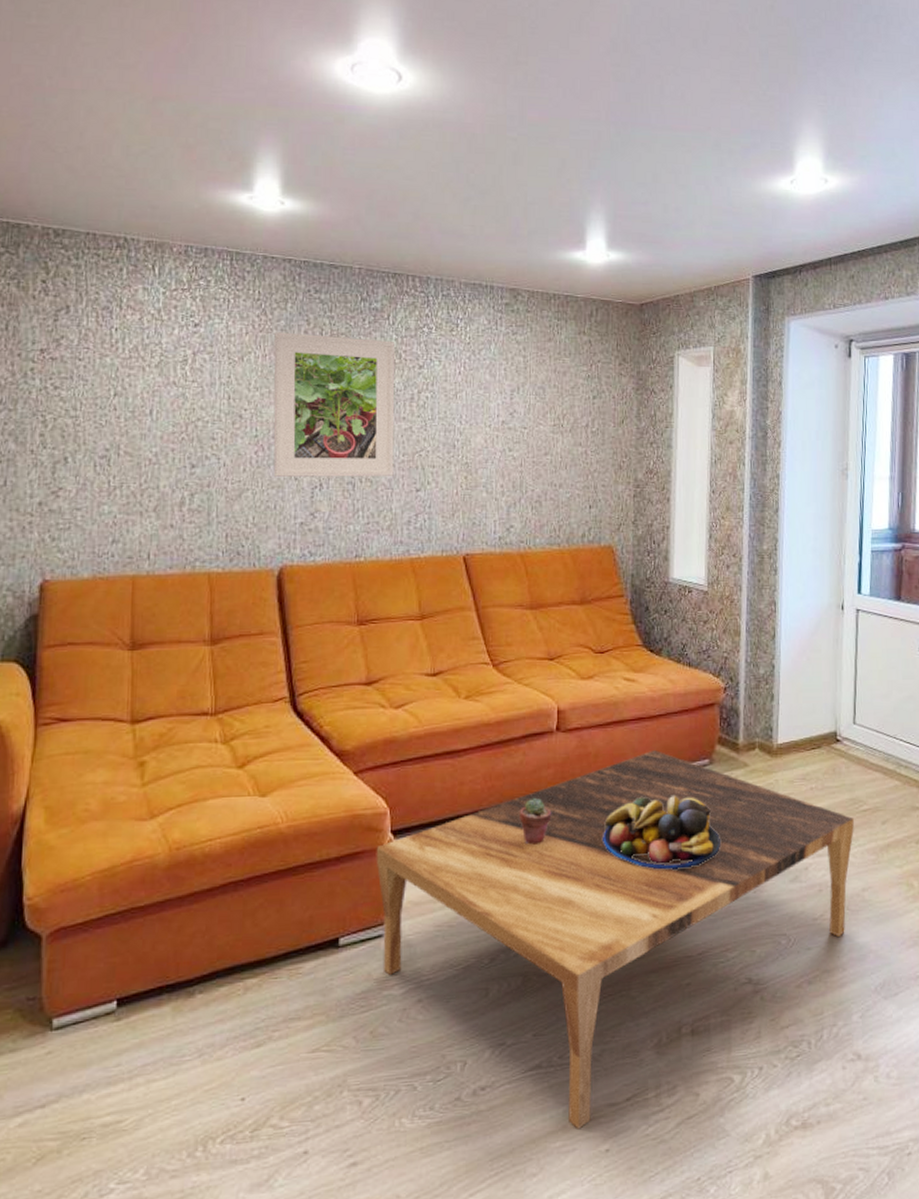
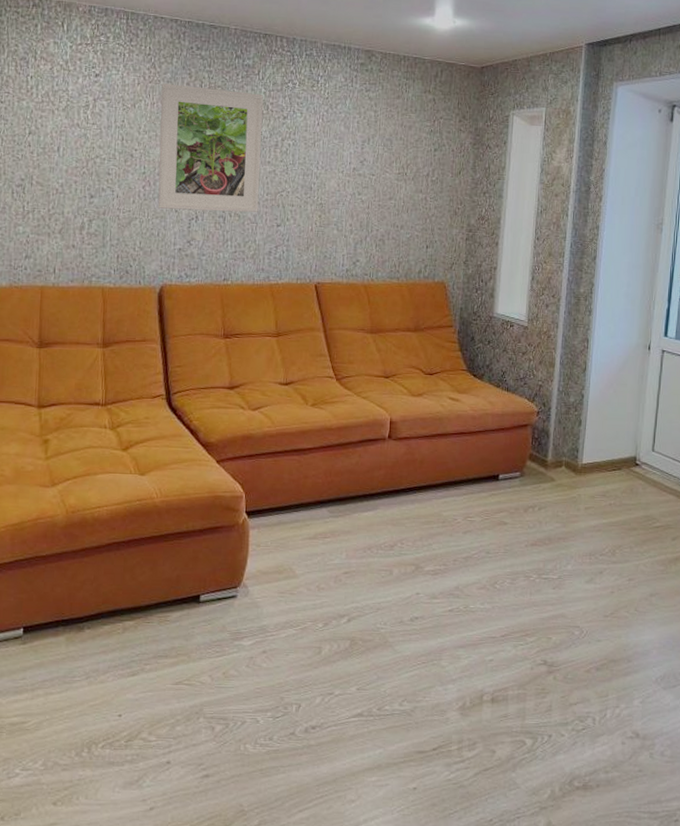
coffee table: present [376,750,854,1129] -> none [232,461,647,769]
potted succulent: present [519,797,552,845] -> none [353,493,381,533]
fruit bowl: present [603,796,720,870] -> none [424,500,526,564]

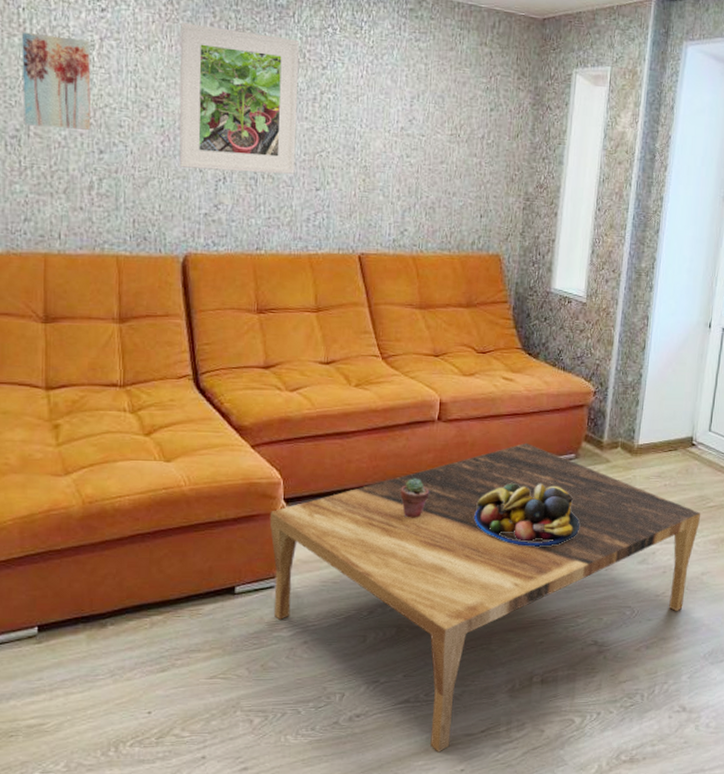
wall art: none [28,96,86,178] -> present [22,31,91,130]
coffee table: none [232,461,647,769] -> present [269,443,700,753]
potted succulent: none [353,493,381,533] -> present [400,477,430,518]
fruit bowl: none [424,500,526,564] -> present [474,483,580,547]

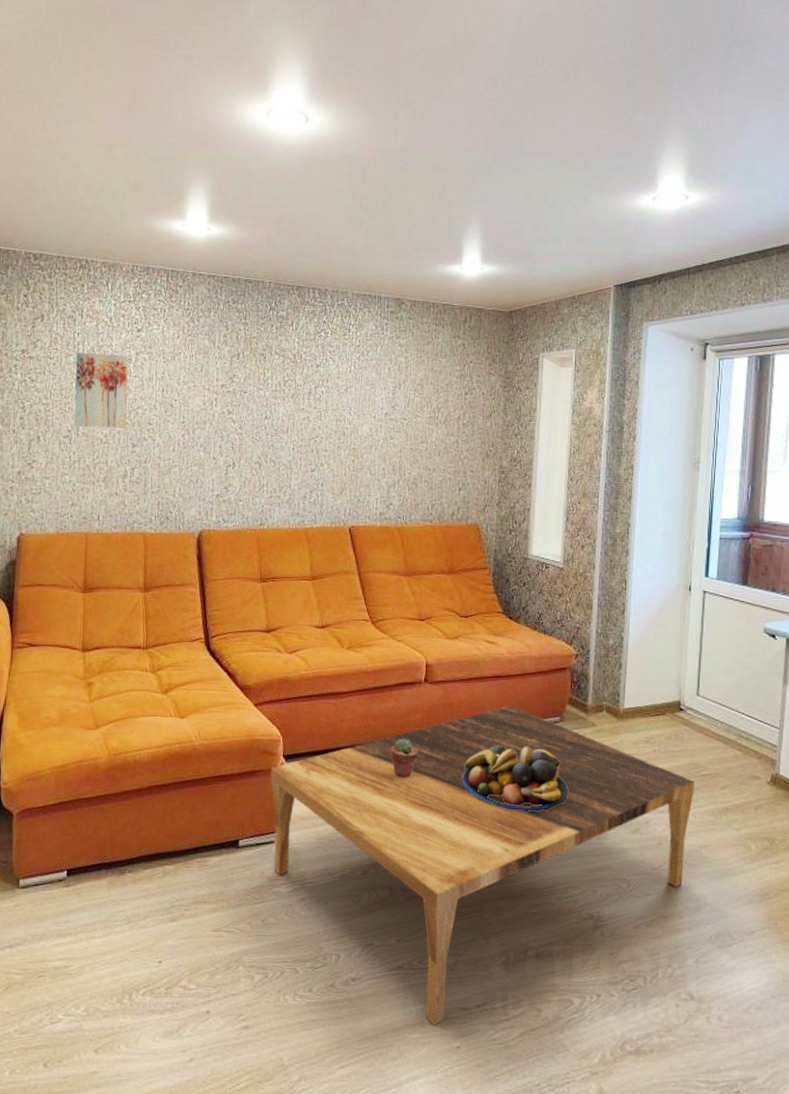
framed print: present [179,22,299,175] -> none [196,336,297,459]

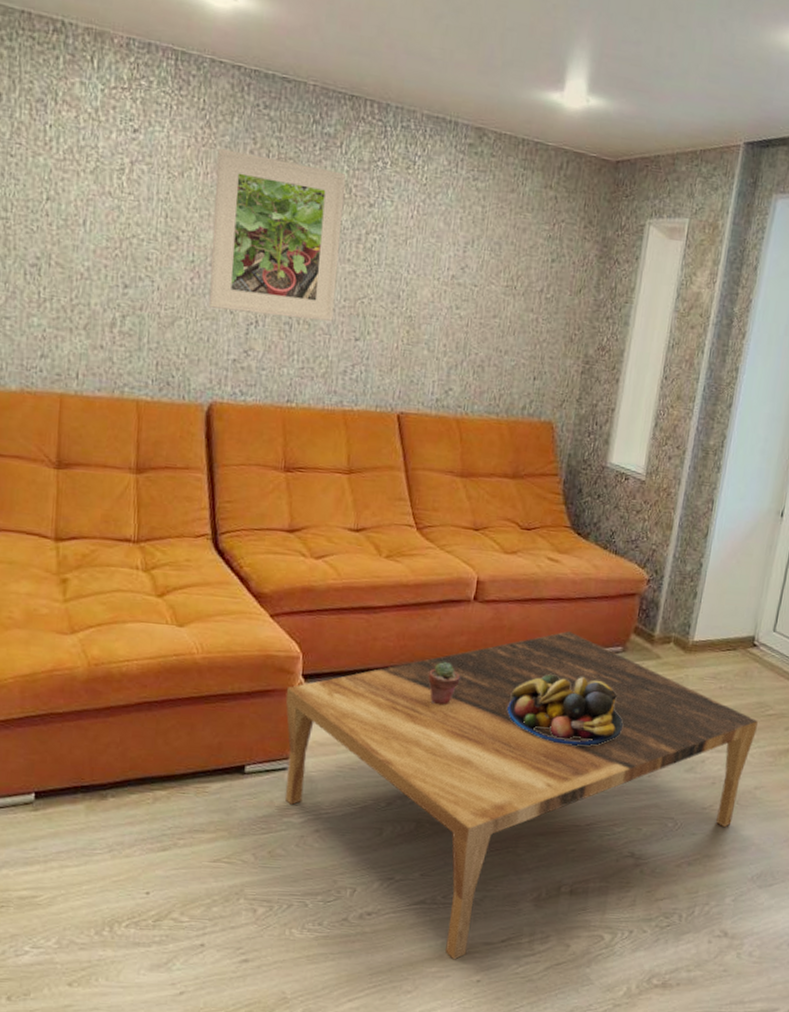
wall art: present [74,352,128,428] -> none [45,150,120,262]
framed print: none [196,336,297,459] -> present [208,148,346,322]

